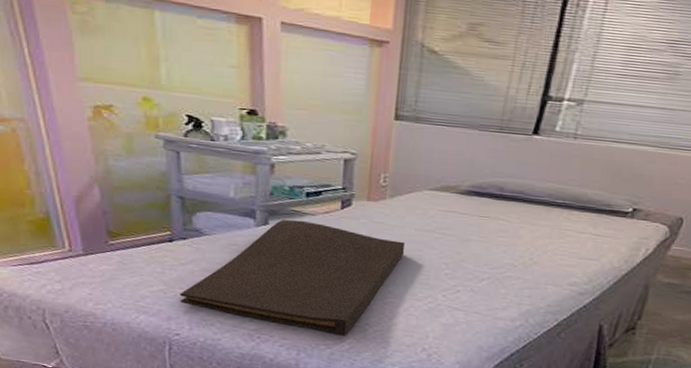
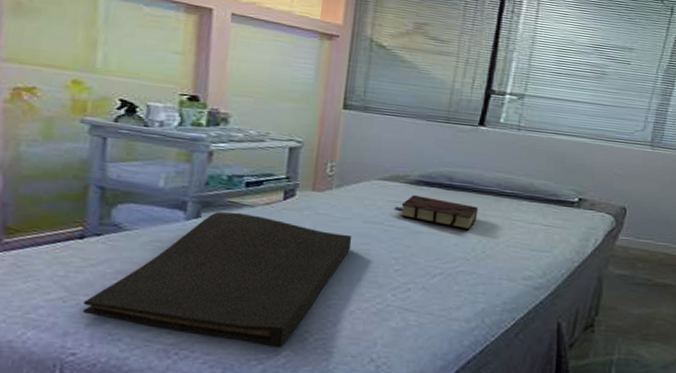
book: none [445,205,528,239] -> present [394,195,478,231]

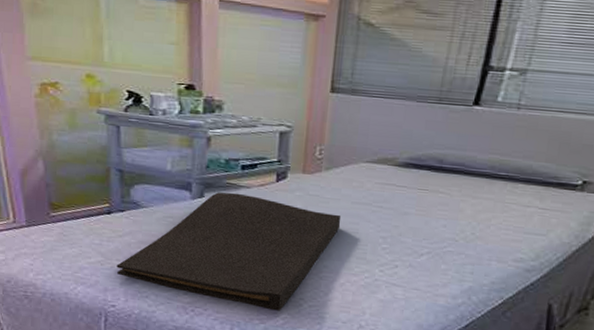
book: present [394,195,478,231] -> none [382,177,469,213]

